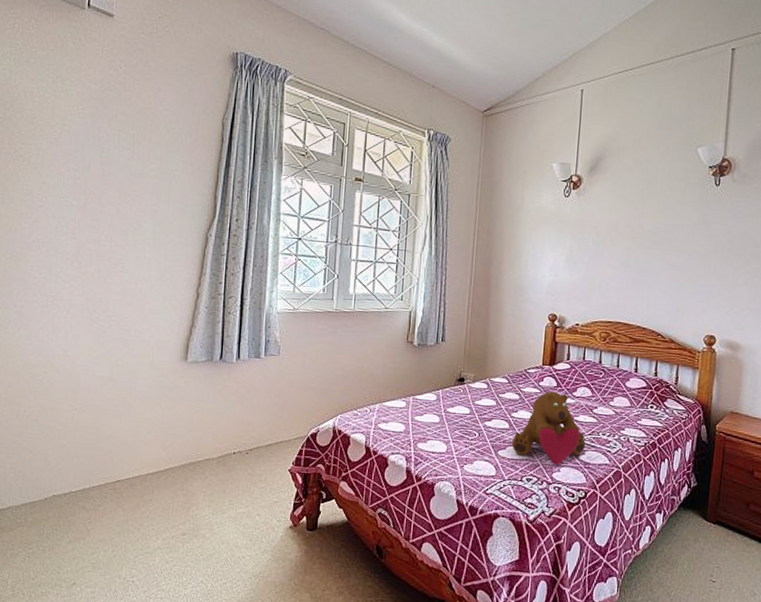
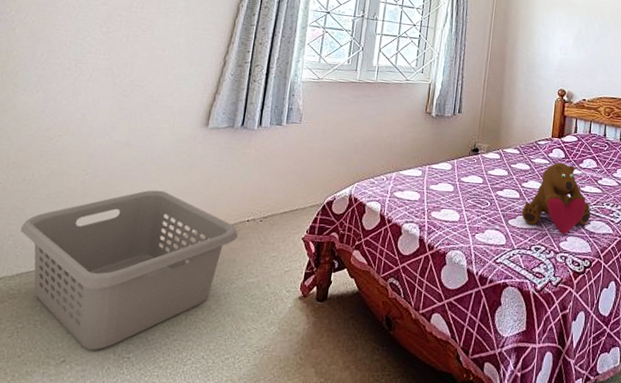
laundry basket: none [19,424,226,574] -> present [20,190,239,350]

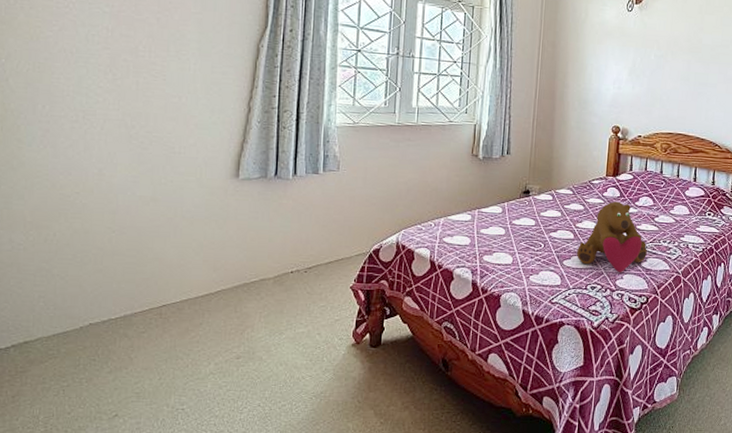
laundry basket: present [20,190,239,350] -> none [49,245,283,403]

